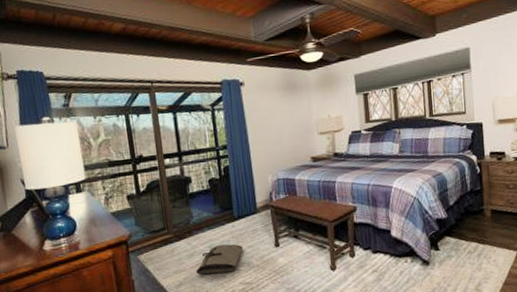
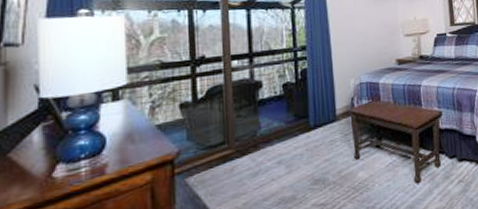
tool roll: present [196,244,243,275] -> none [260,158,318,198]

